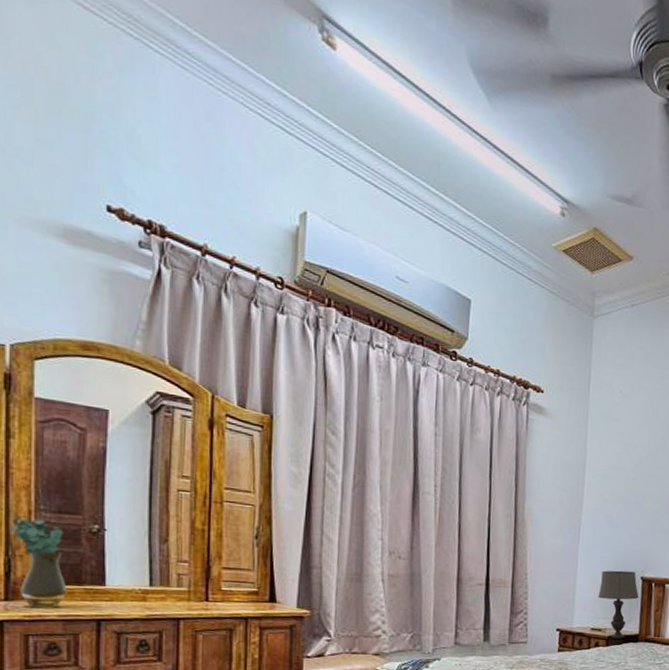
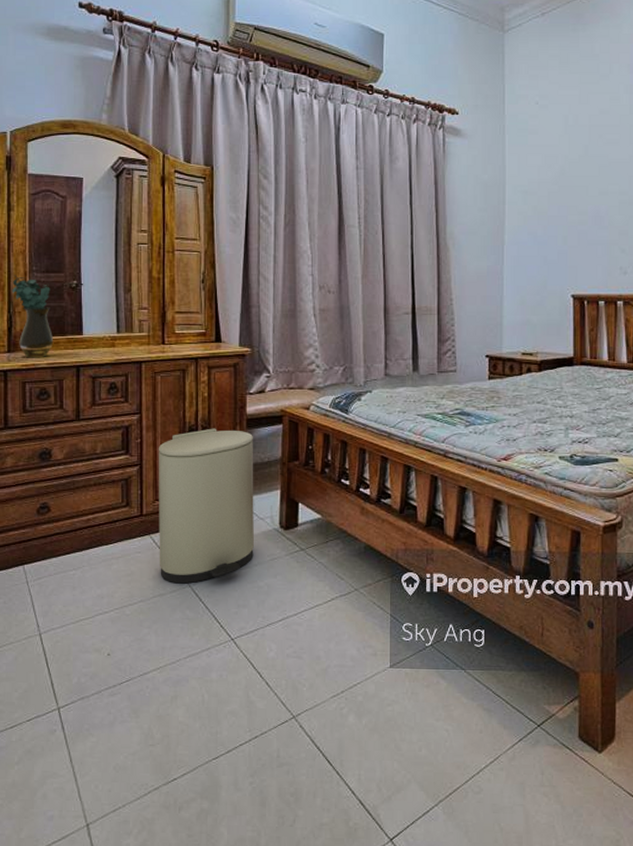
table lamp: present [598,570,639,639] -> none [527,290,571,362]

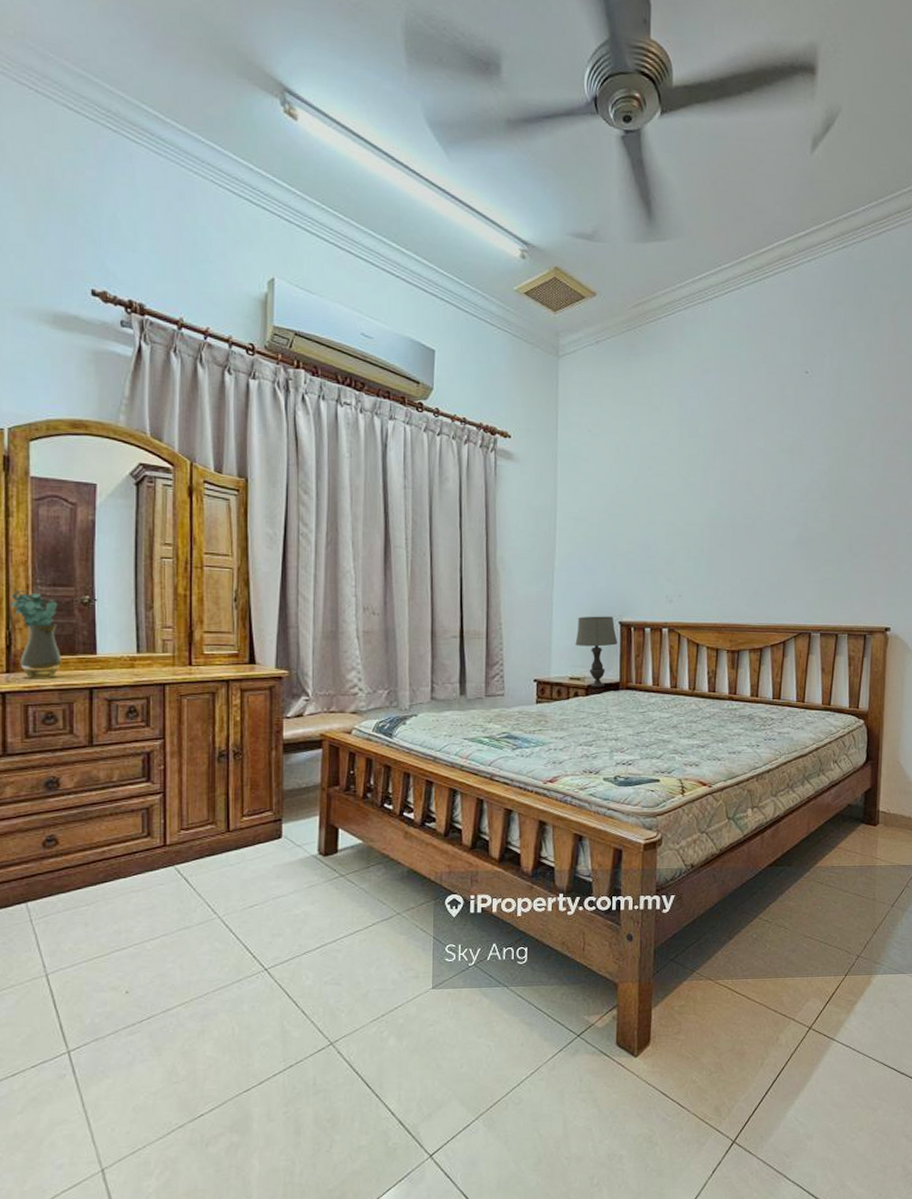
pedal bin: present [158,428,254,584] -> none [183,753,291,915]
table lamp: none [527,290,571,362] -> present [575,616,618,687]

